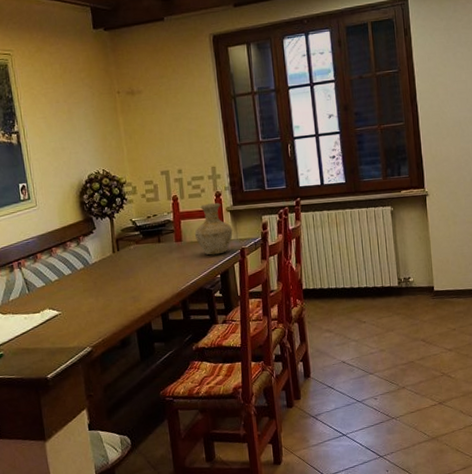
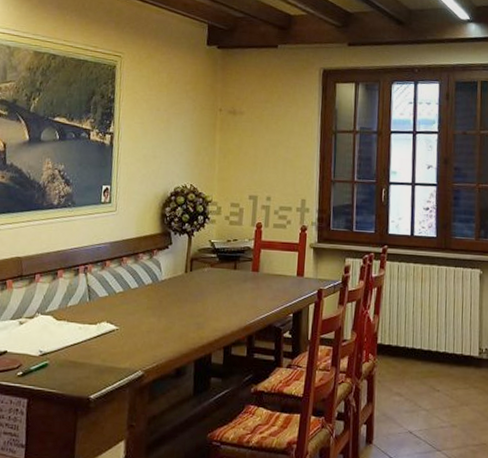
vase: present [194,203,233,256] -> none [272,236,313,292]

